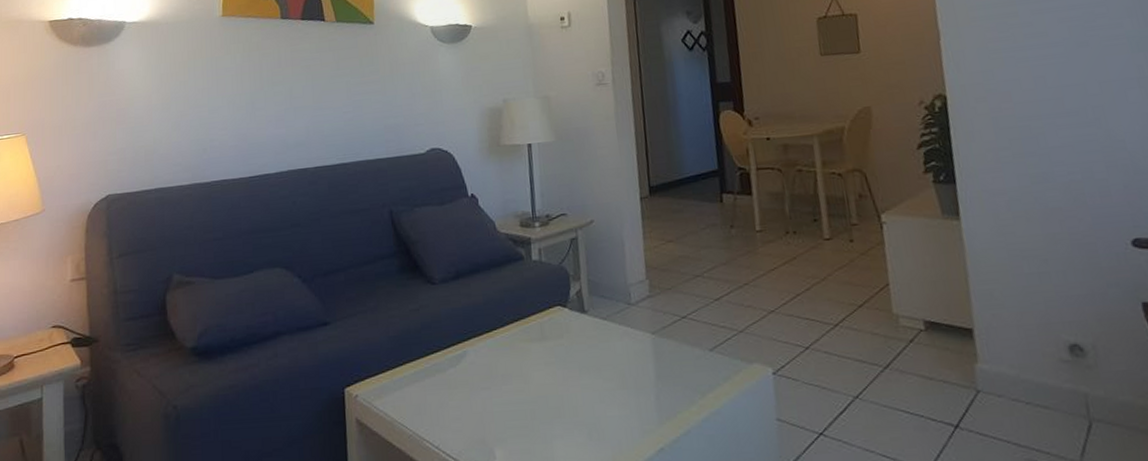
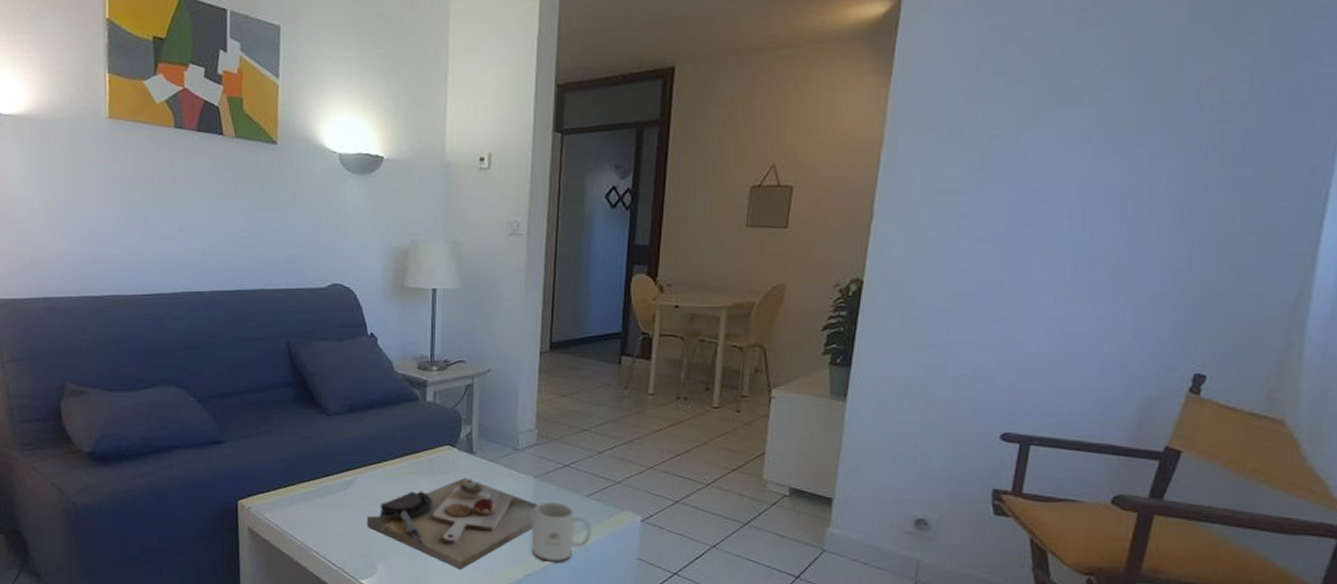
decorative tray: none [480,340,660,450] -> present [366,477,538,570]
mug: none [656,360,722,433] -> present [531,502,591,563]

